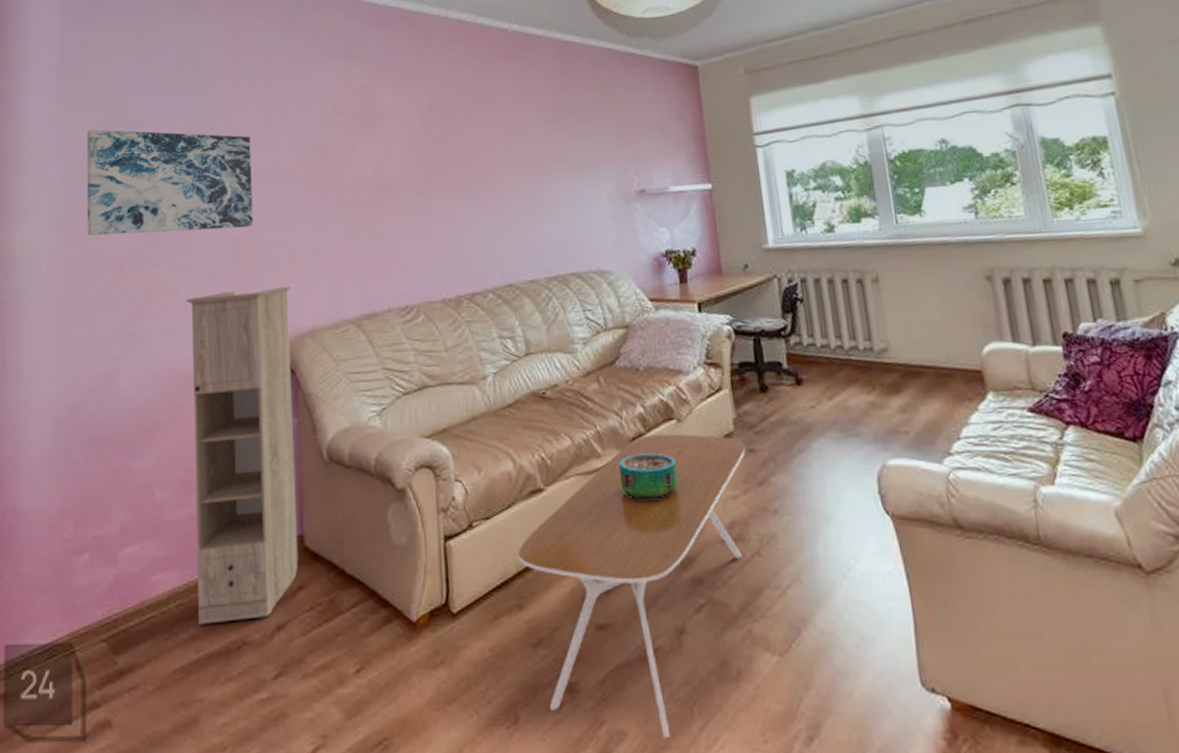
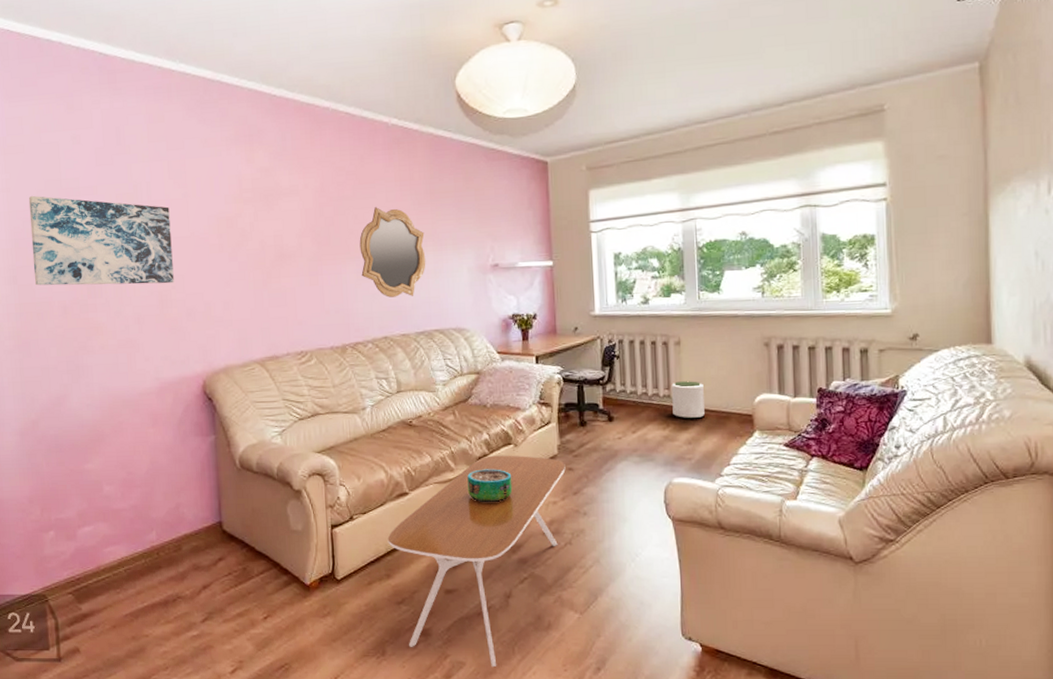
storage cabinet: present [187,287,299,625] -> none [121,333,218,584]
mirror: none [475,127,557,235] -> present [359,207,426,298]
plant pot: none [873,328,920,379] -> present [671,381,705,419]

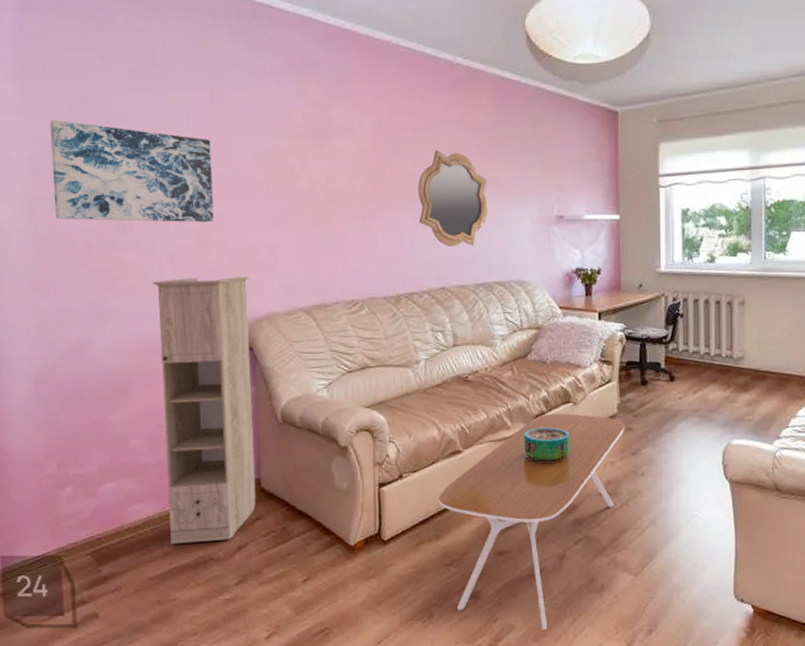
storage cabinet: none [121,333,218,584] -> present [153,277,256,544]
plant pot: present [671,381,705,419] -> none [734,342,766,381]

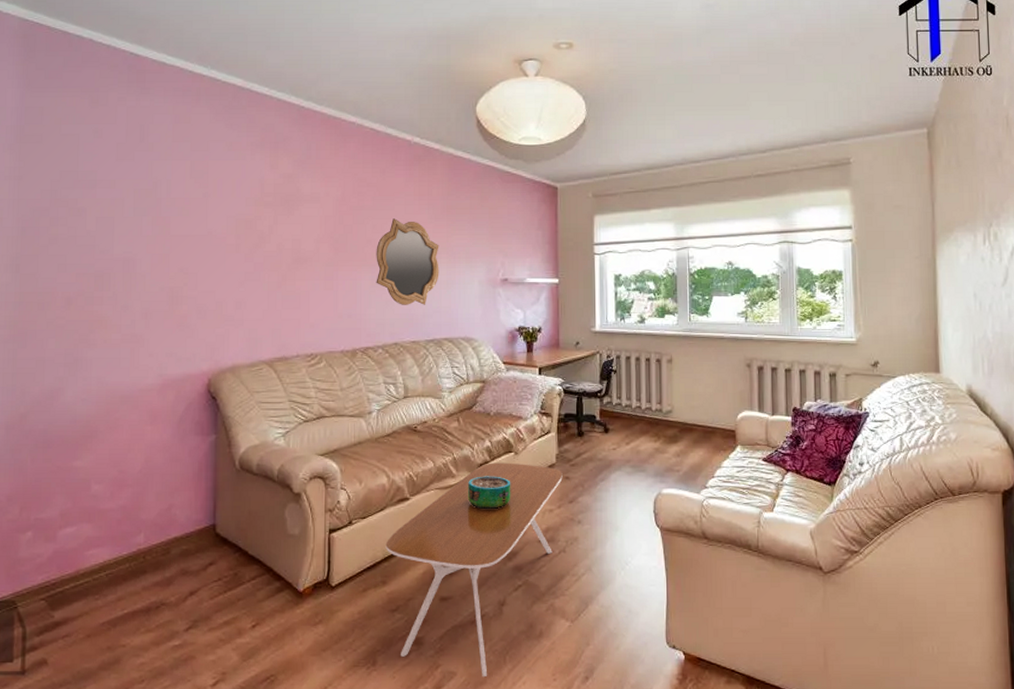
wall art: present [49,119,214,223] -> none [38,185,188,280]
storage cabinet: present [153,277,256,544] -> none [125,331,216,589]

